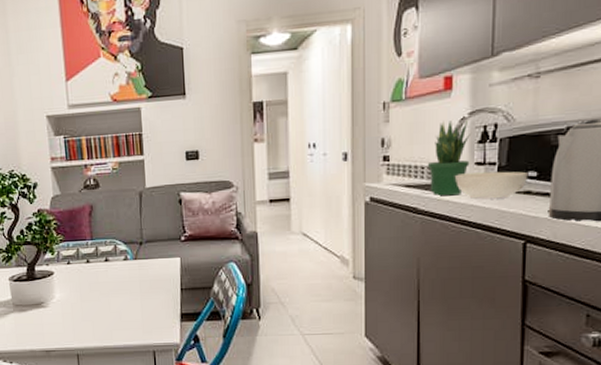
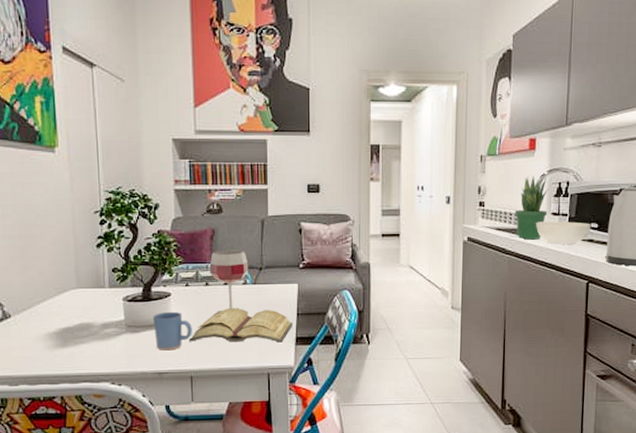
mug: none [38,290,76,329] -> present [153,311,192,351]
diary: none [73,285,178,320] -> present [188,308,294,343]
wineglass: none [89,225,131,292] -> present [209,250,249,314]

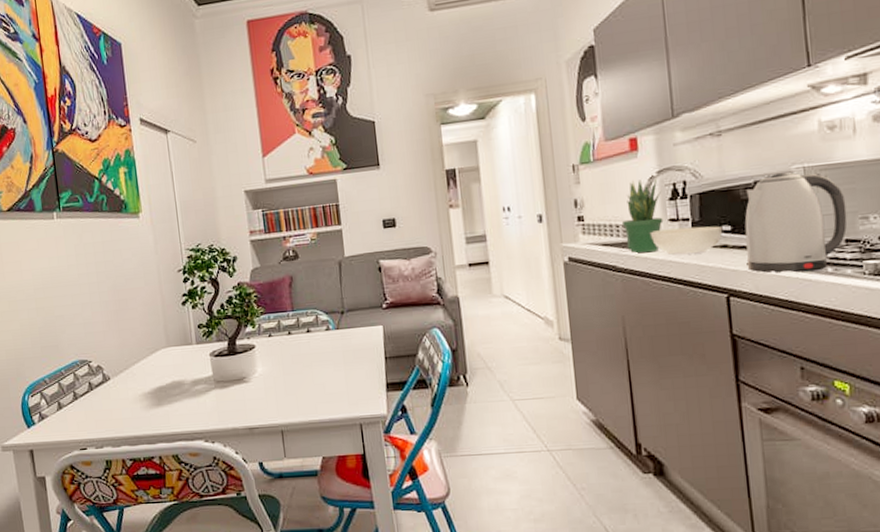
mug: present [153,311,192,351] -> none [240,363,279,405]
diary: present [188,308,294,343] -> none [276,355,382,394]
wineglass: present [209,250,249,314] -> none [290,295,334,364]

